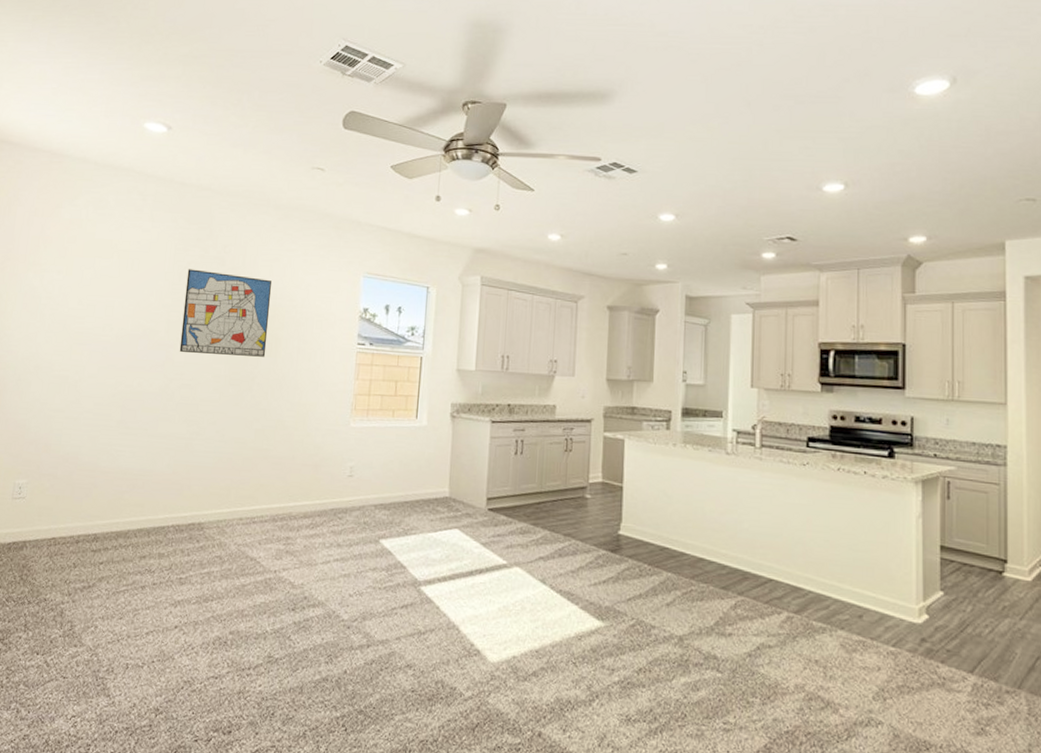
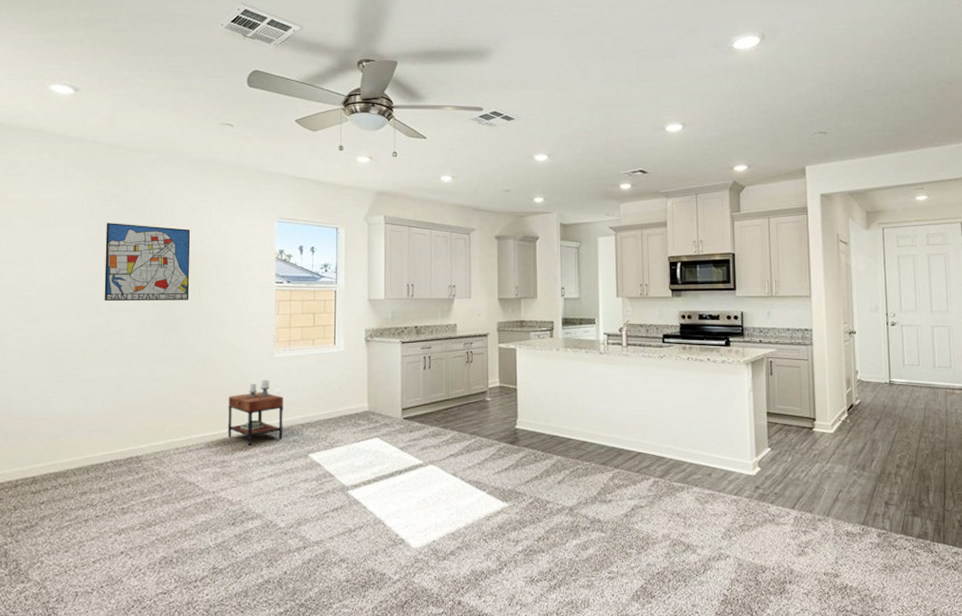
side table: none [294,451,357,523] -> present [227,379,283,446]

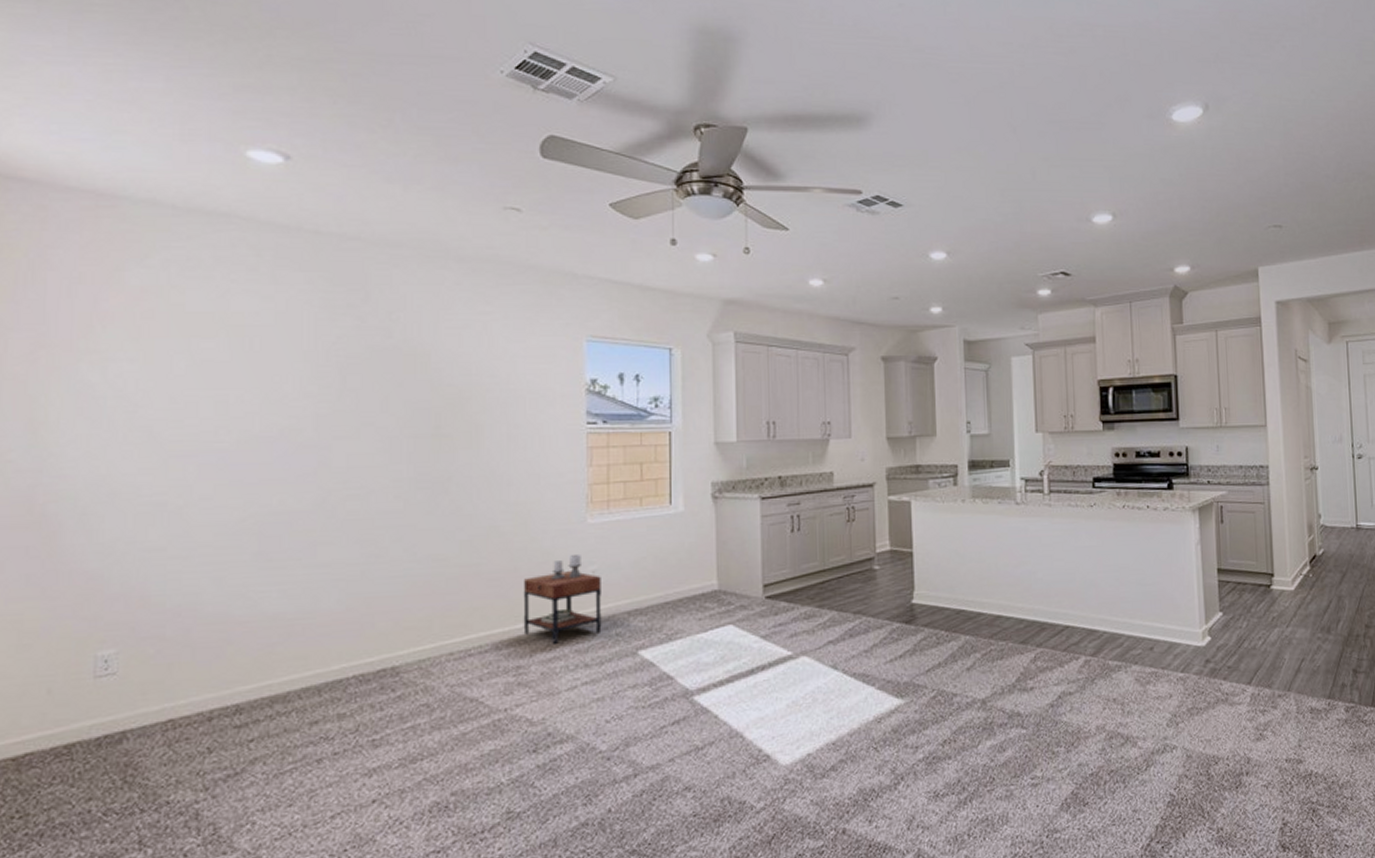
wall art: present [104,223,191,302] -> none [337,345,464,455]

